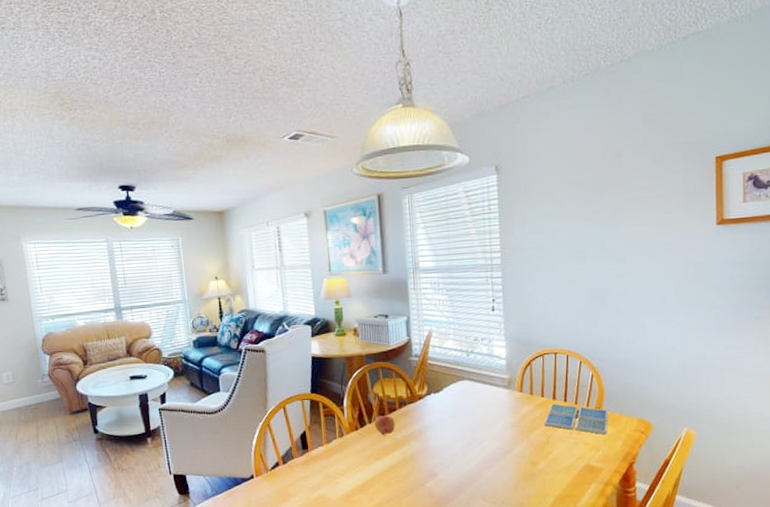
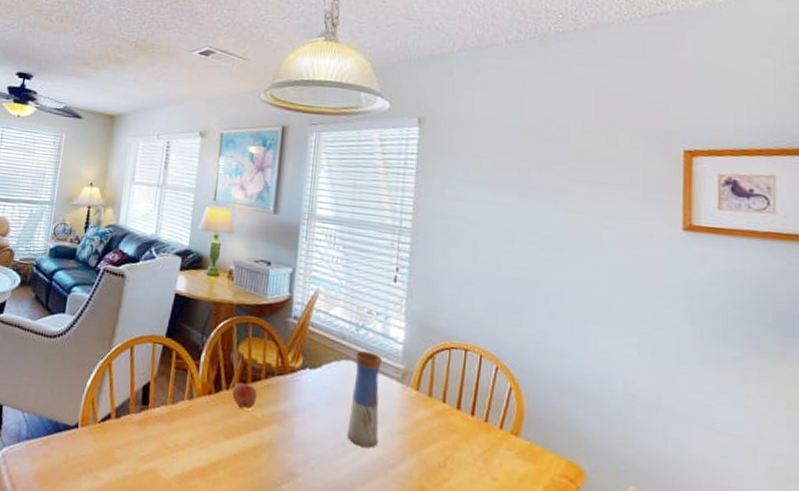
vase: none [468,371,496,443] -> present [346,351,382,448]
drink coaster: present [544,403,608,435] -> none [442,414,528,473]

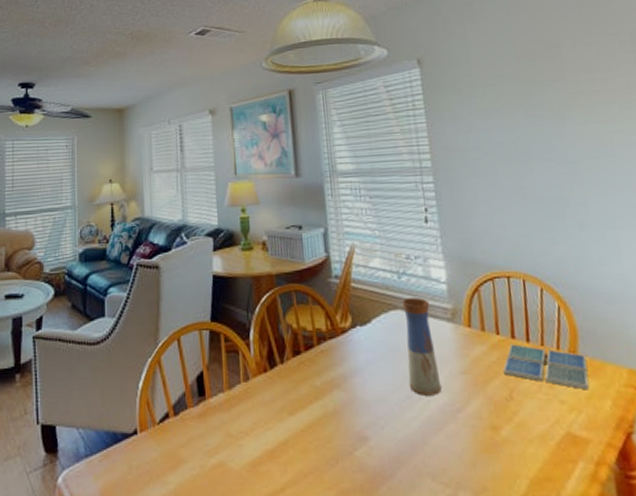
apple: present [232,381,257,410] -> none [287,351,313,381]
drink coaster: none [442,414,528,473] -> present [503,344,590,390]

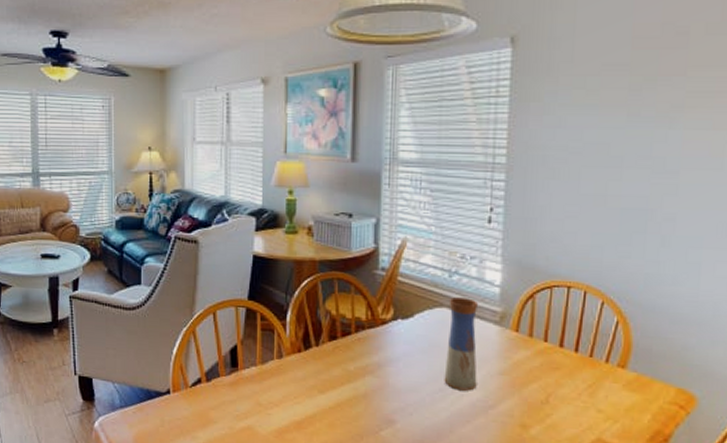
drink coaster: present [503,344,590,390] -> none [544,352,635,403]

